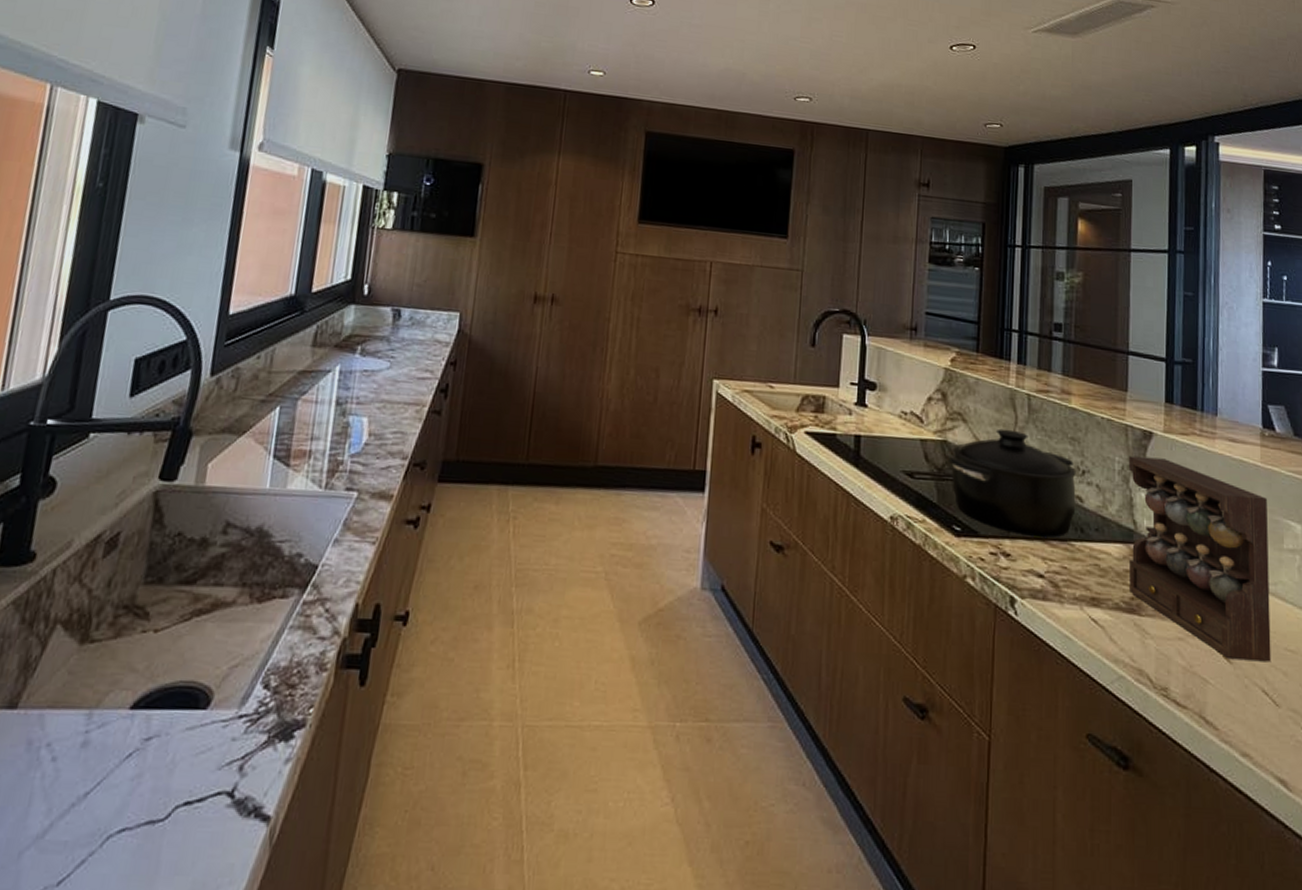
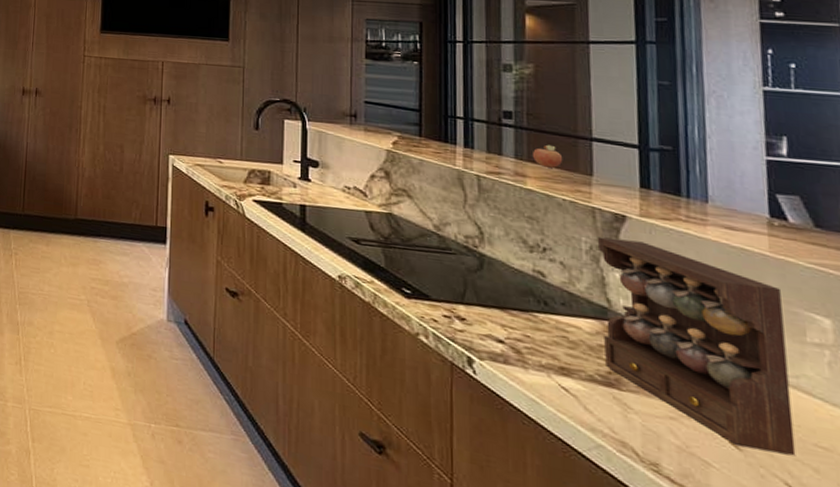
saucepan: present [948,428,1076,538] -> none [395,205,537,308]
fruit: none [1078,359,1104,384] -> present [533,144,563,168]

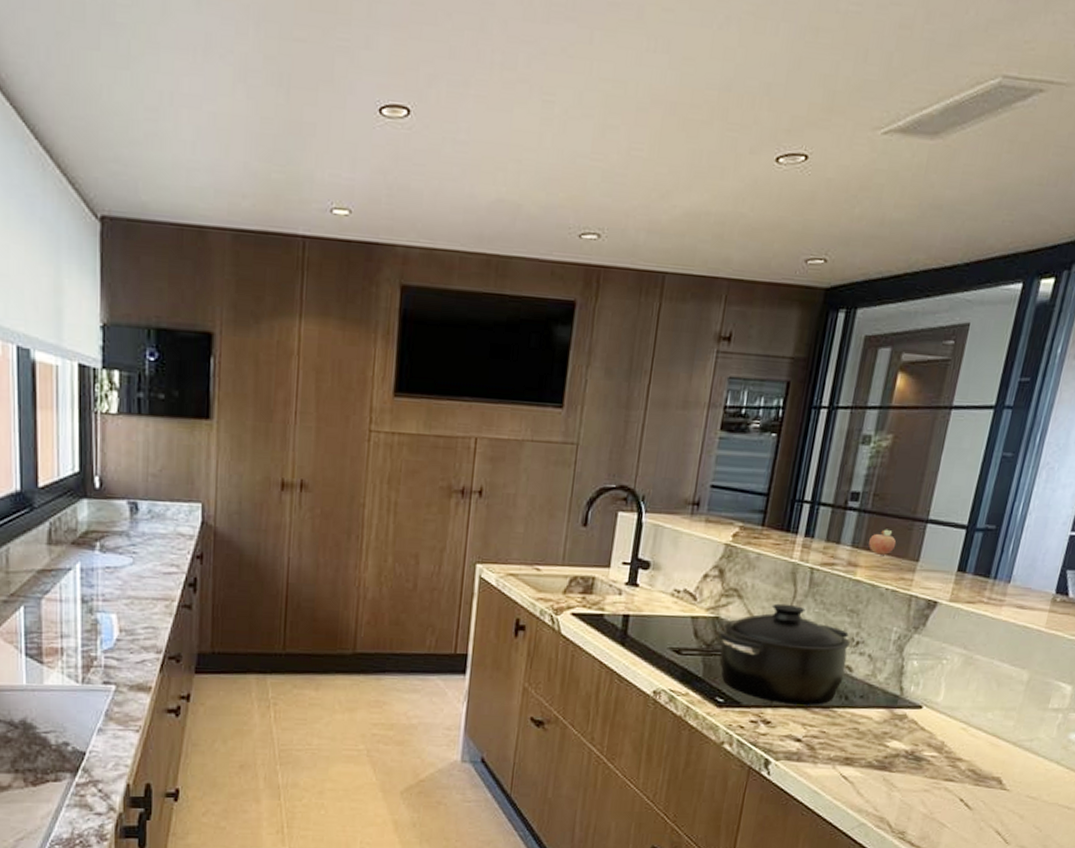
saucepan: none [395,205,537,308] -> present [718,603,850,705]
spice rack: present [598,236,796,456] -> none [884,625,1043,808]

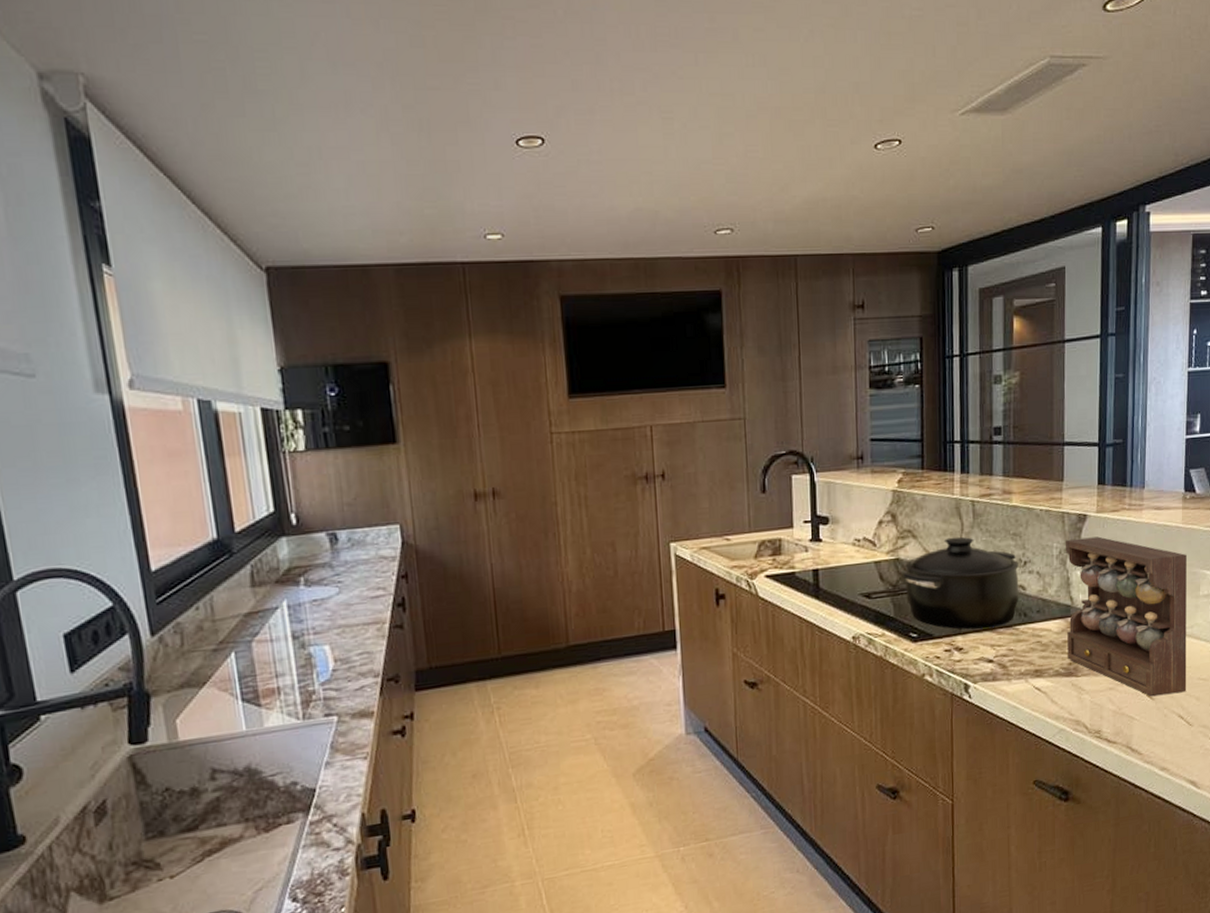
fruit: present [869,529,897,555] -> none [1018,456,1041,480]
spice rack: none [884,625,1043,808] -> present [1066,536,1187,696]

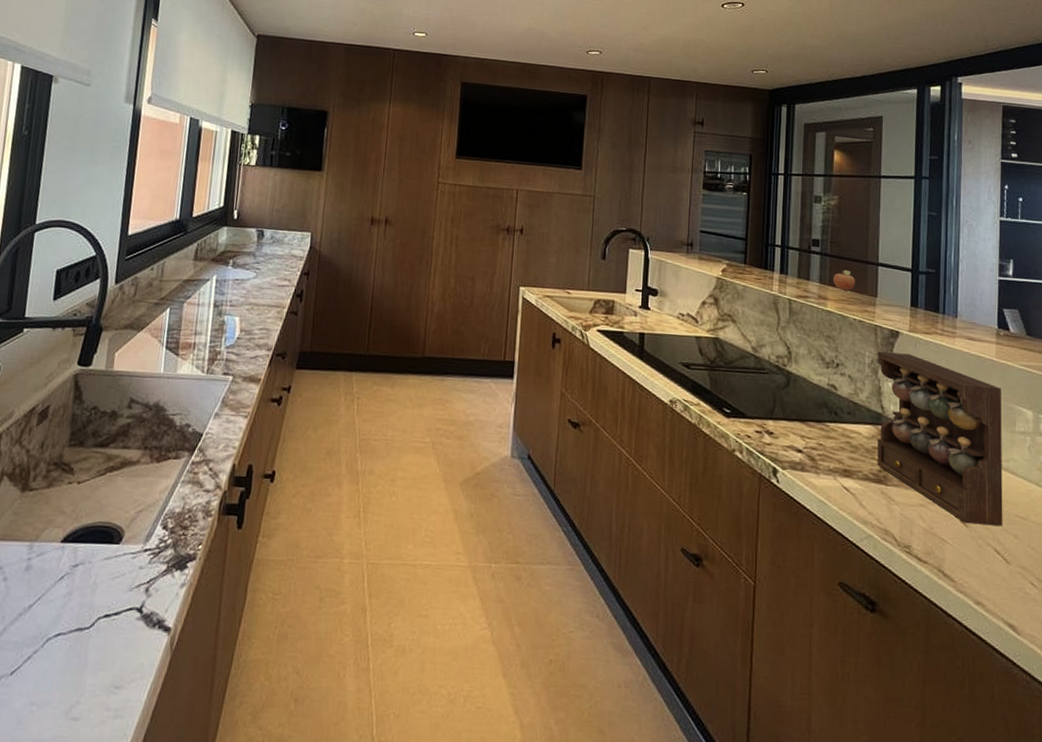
saucepan: present [902,536,1019,629] -> none [720,328,831,419]
fruit: none [1018,456,1041,480] -> present [833,269,856,291]

